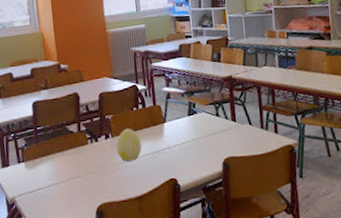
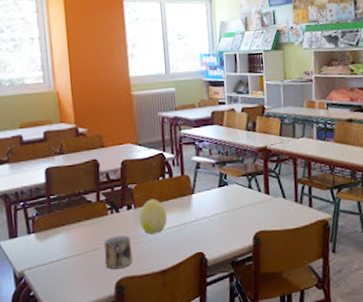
mug: none [85,163,112,195] -> present [104,235,133,269]

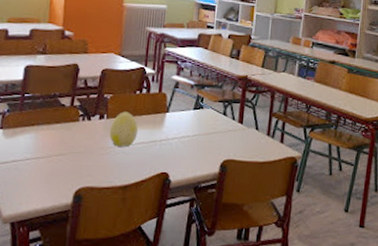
mug: present [104,235,133,269] -> none [67,144,98,178]

